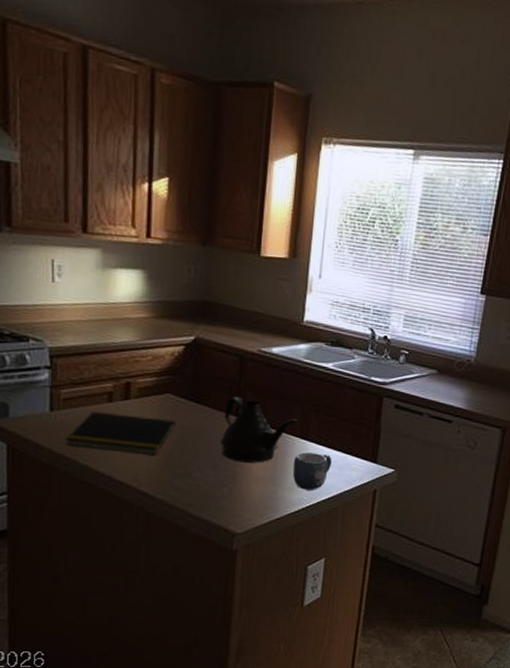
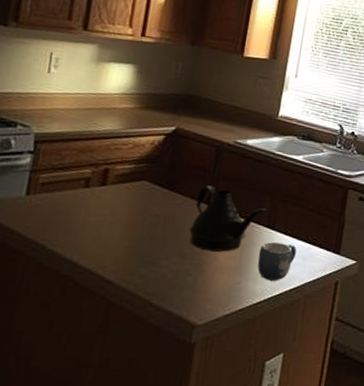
notepad: present [66,411,177,455] -> none [36,196,149,242]

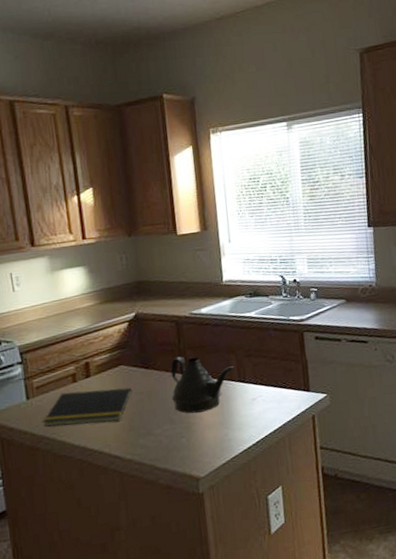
notepad: none [36,196,149,242] -> present [43,387,133,427]
mug: present [257,242,297,281] -> none [237,391,271,427]

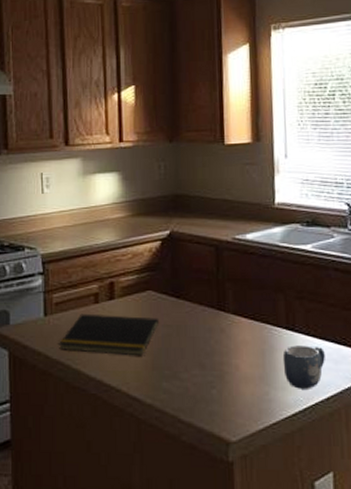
teapot: present [171,356,234,414] -> none [204,289,282,360]
mug: none [237,391,271,427] -> present [282,345,325,389]

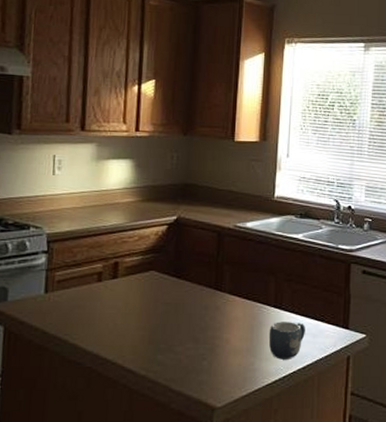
notepad: present [59,313,160,356] -> none [57,291,160,331]

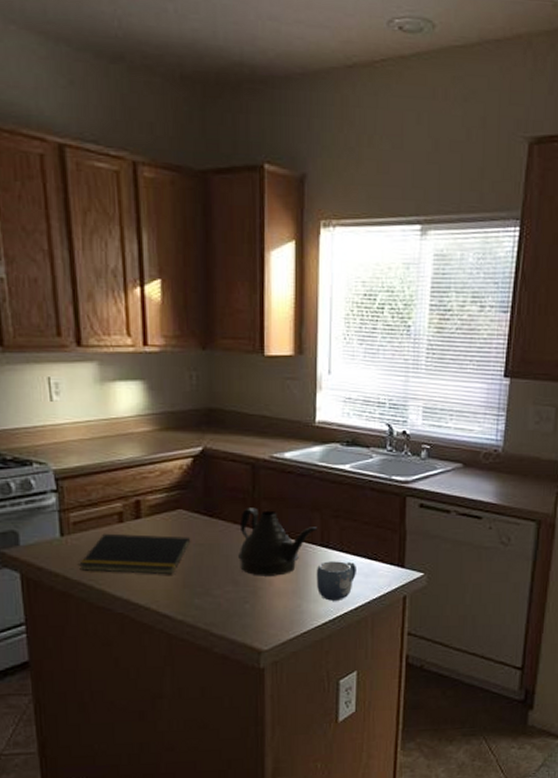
notepad: none [57,291,160,331] -> present [79,533,191,575]
teapot: none [200,270,272,334] -> present [238,507,317,576]

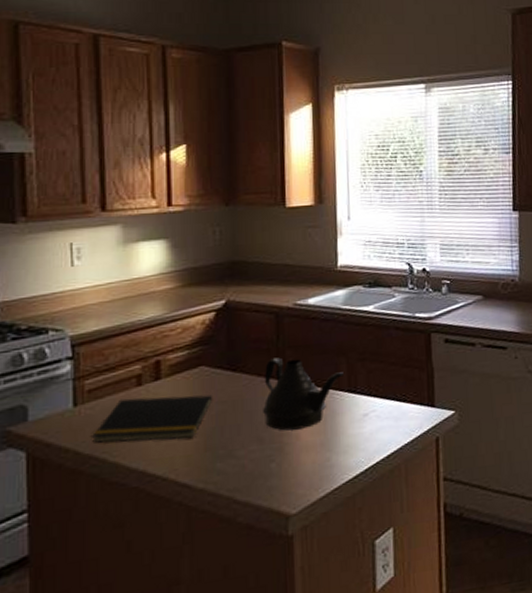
mug: present [316,561,356,601] -> none [344,405,386,451]

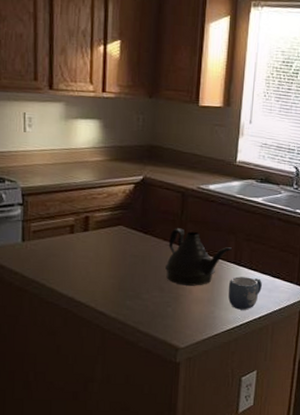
notepad: present [92,394,213,443] -> none [35,241,128,280]
mug: none [344,405,386,451] -> present [228,276,262,310]

